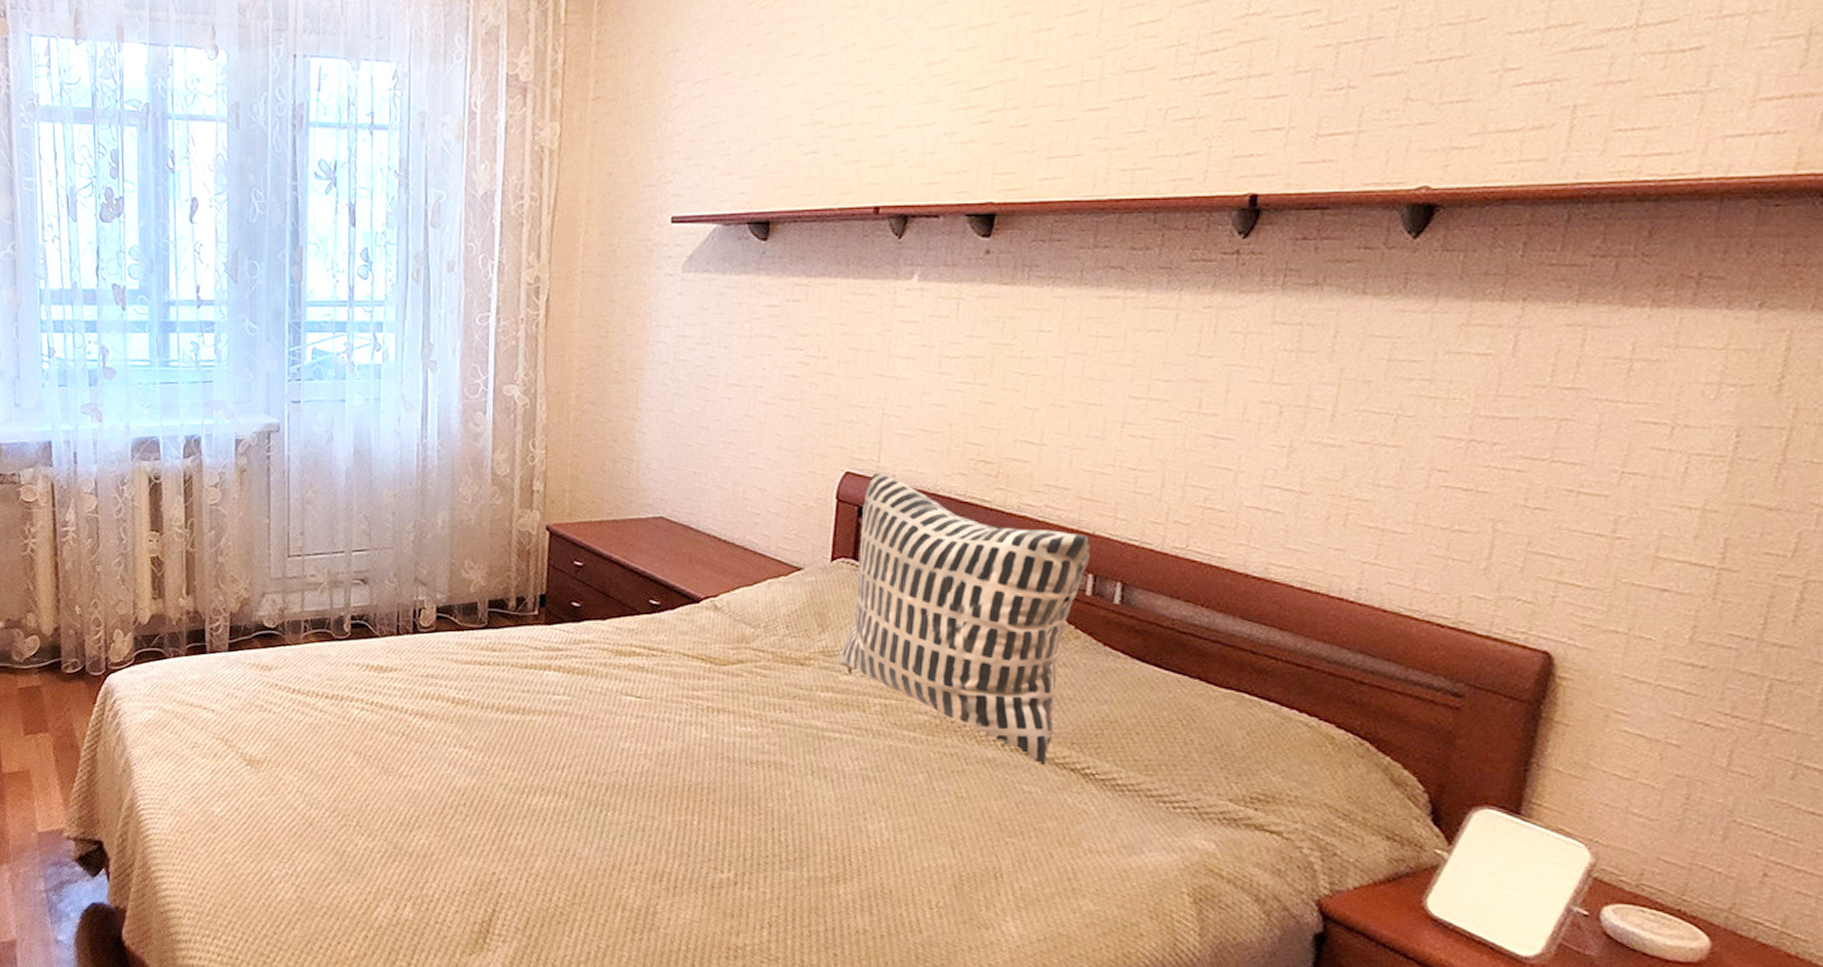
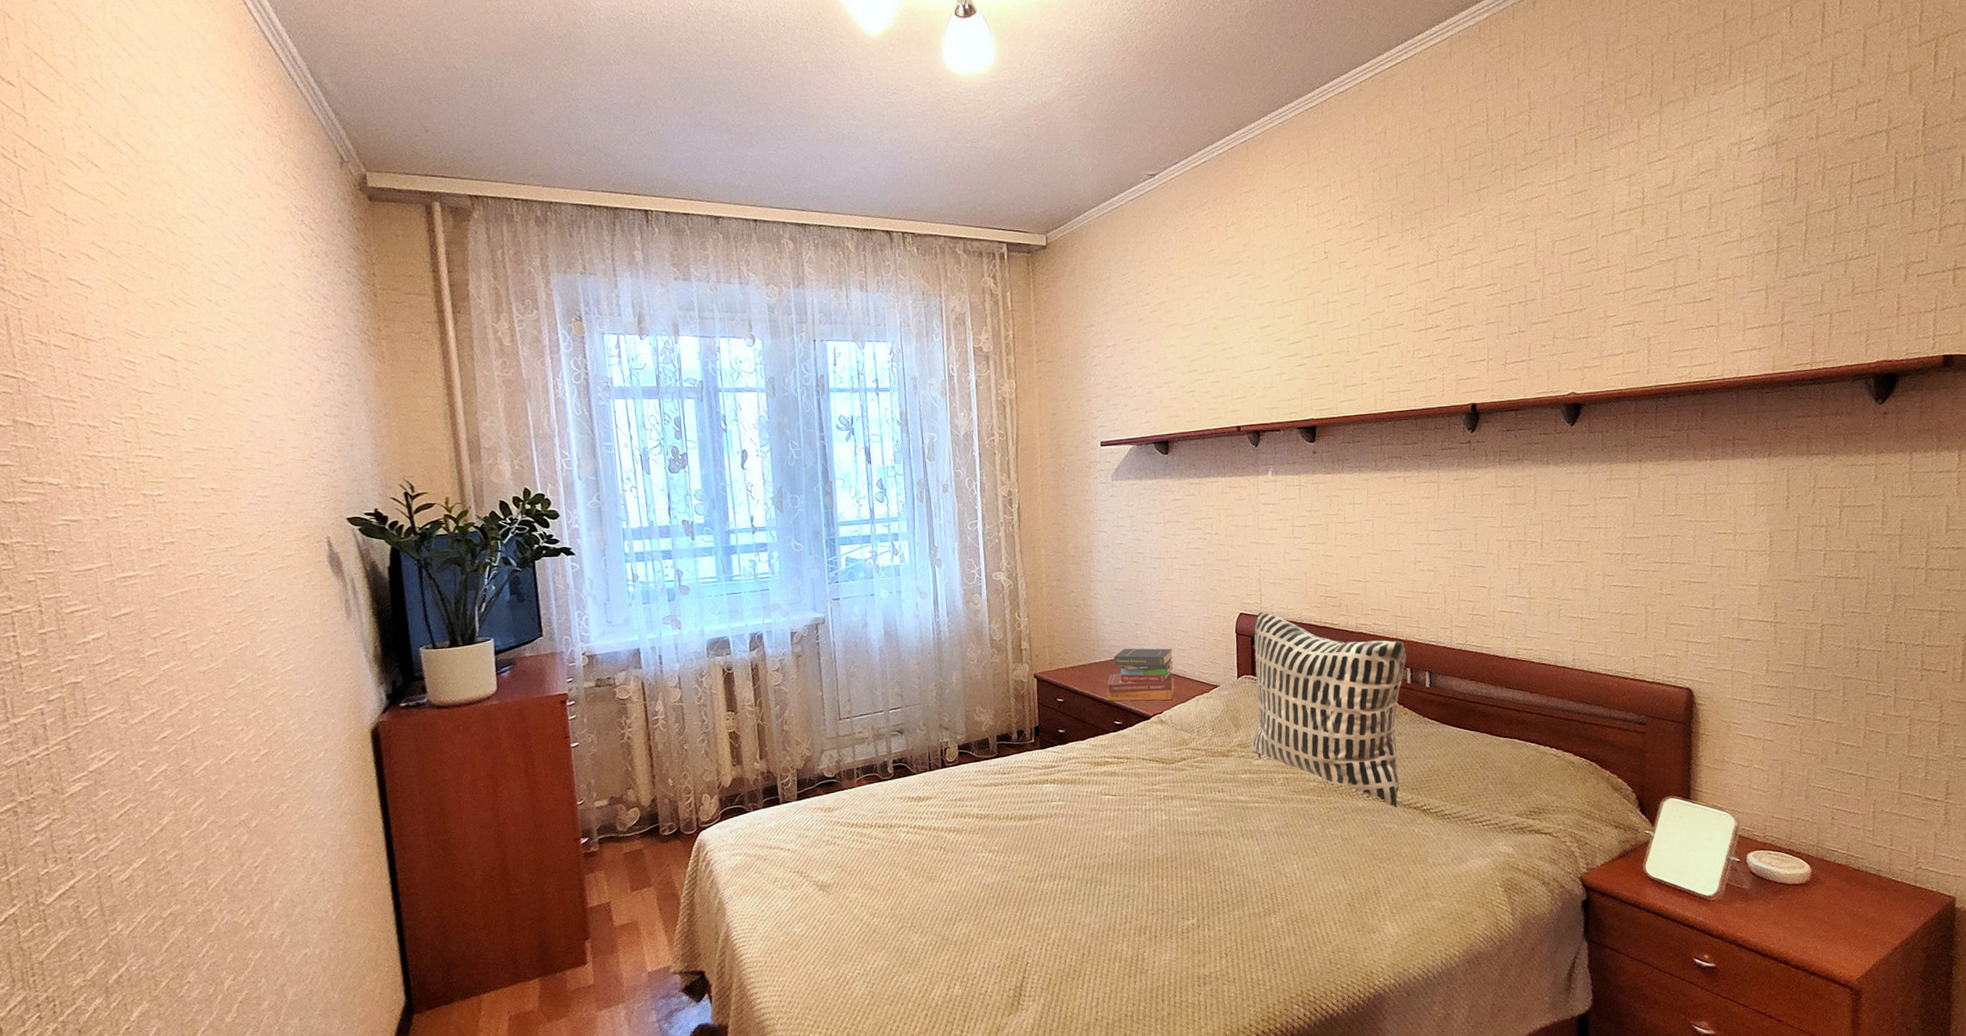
books: none [642,504,742,581] -> present [1106,648,1175,701]

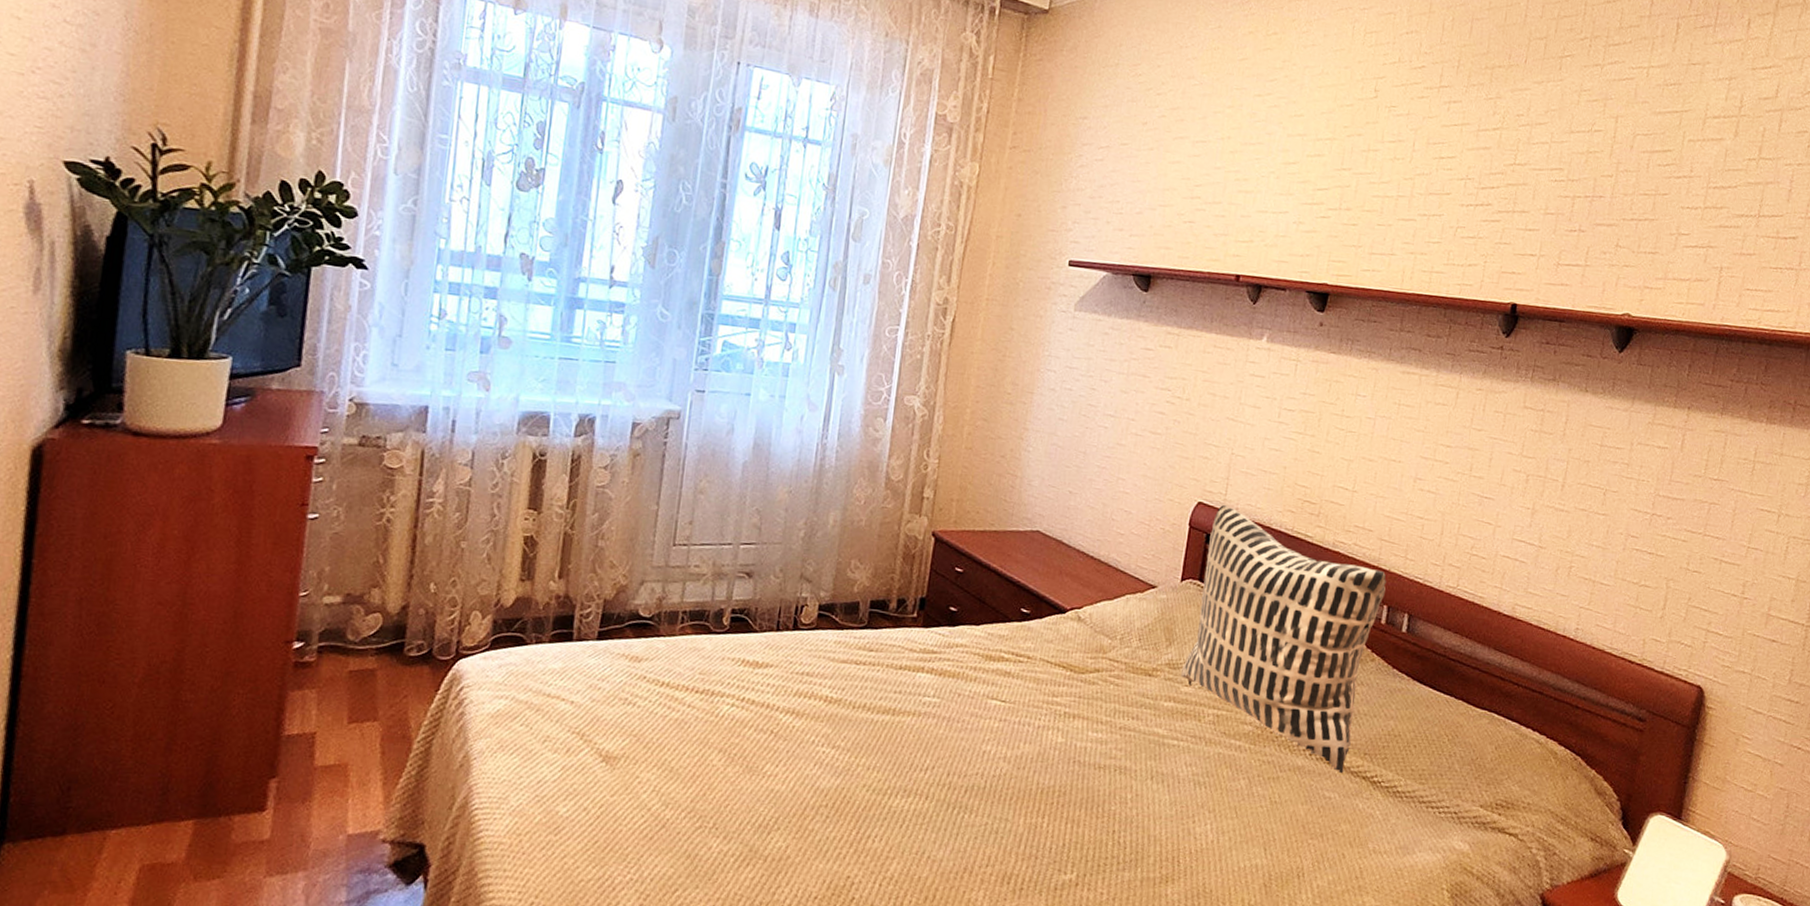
books: present [1106,648,1175,701] -> none [1017,519,1109,595]

